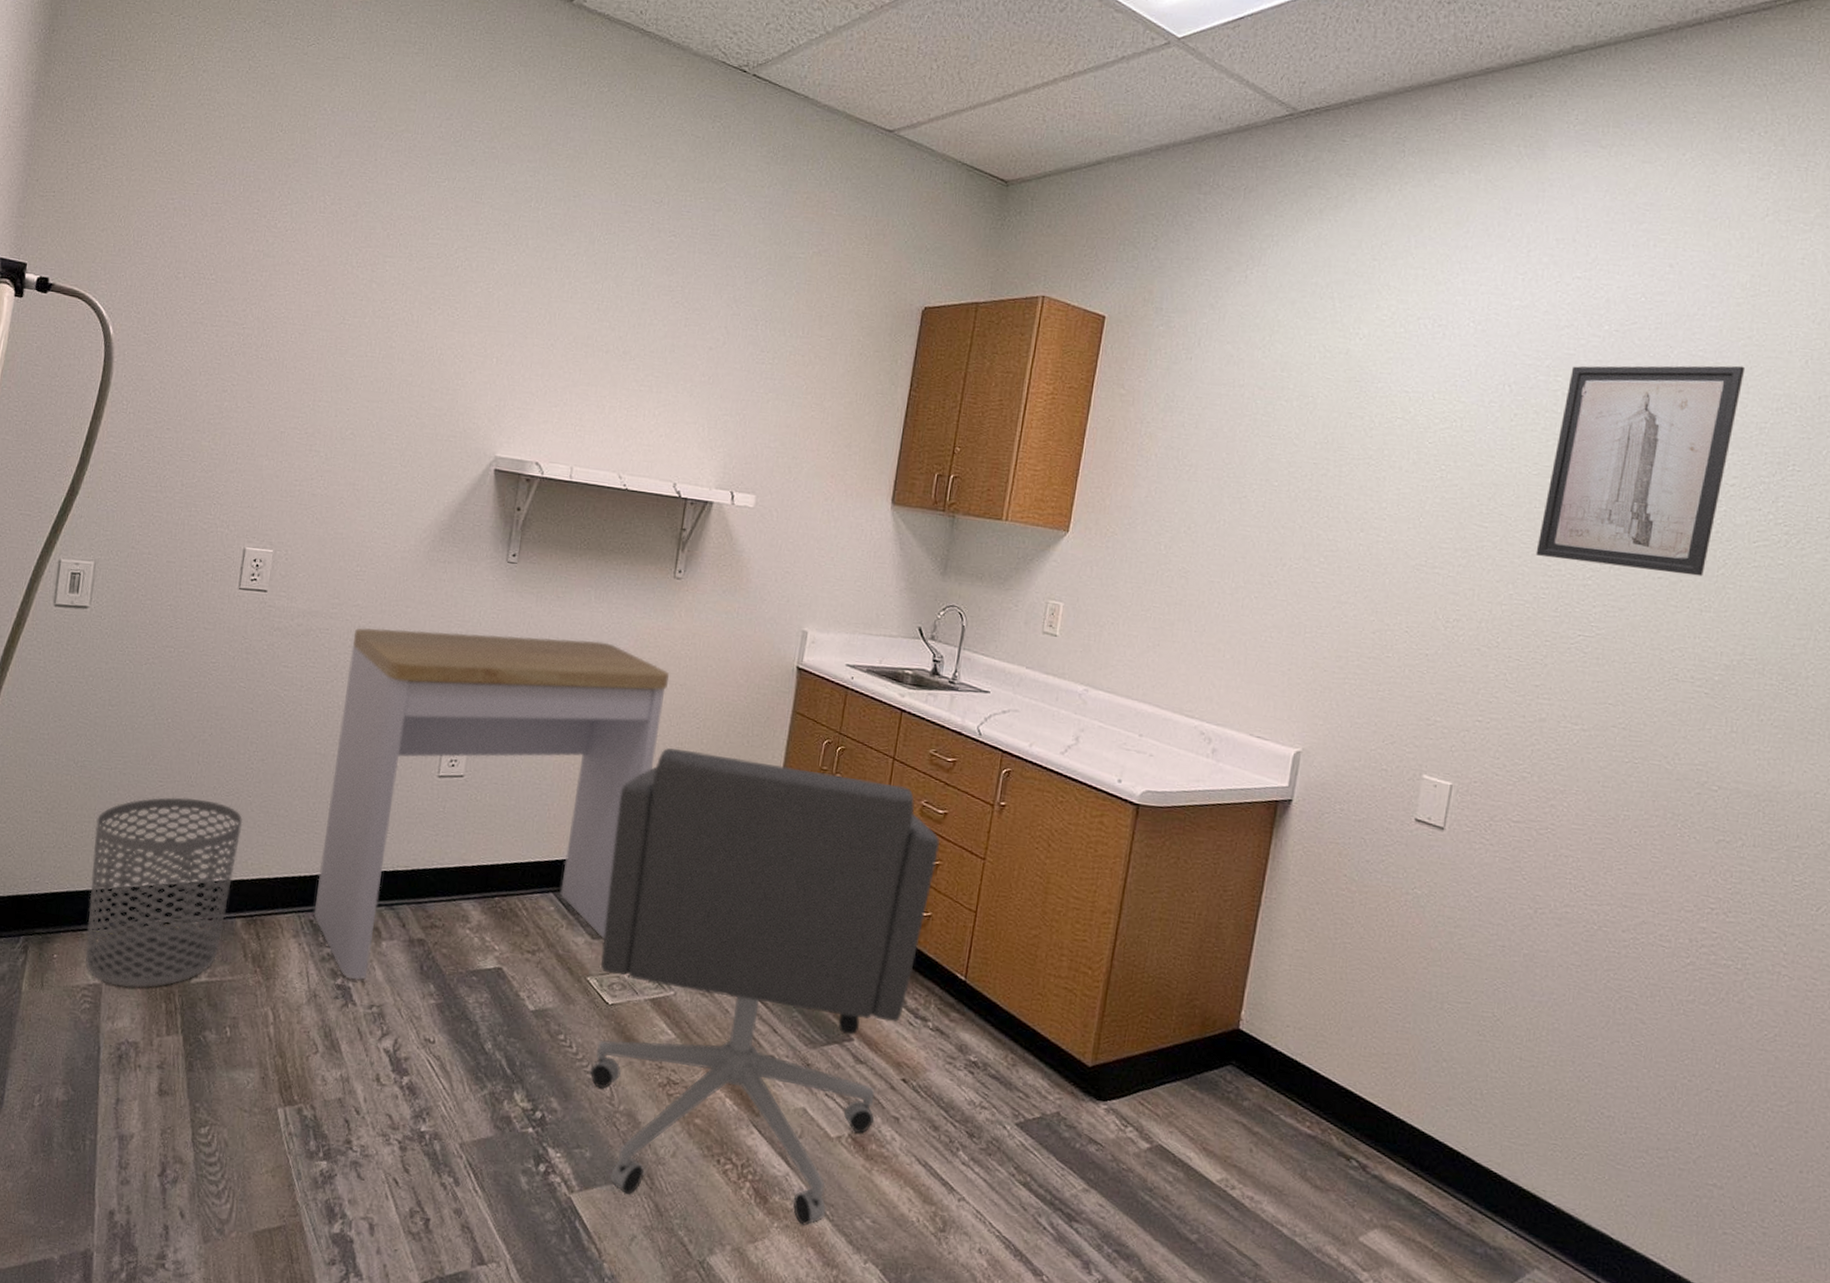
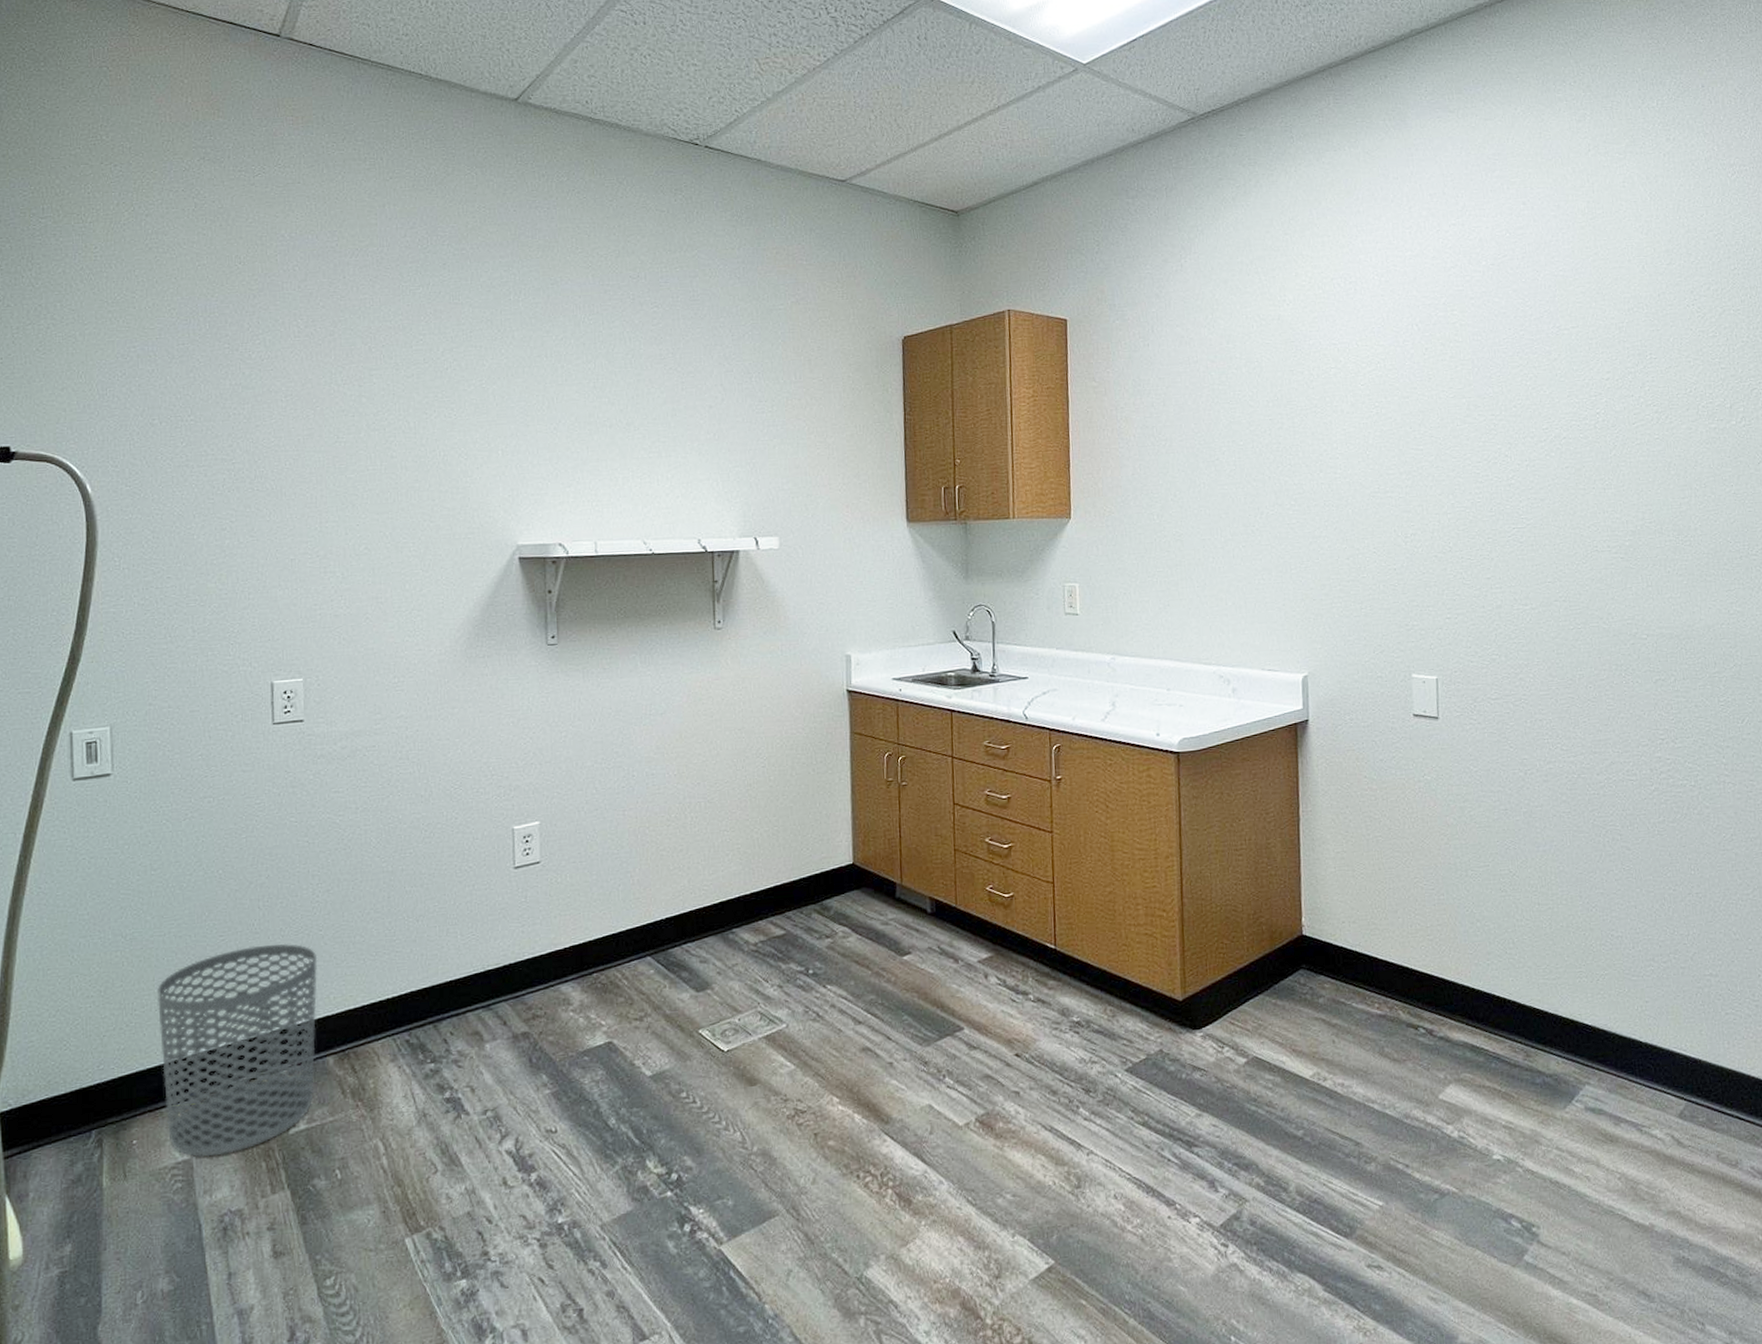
desk: present [313,628,669,980] -> none [402,703,727,1090]
office chair: present [589,748,940,1226] -> none [700,780,1010,1232]
wall art: present [1535,365,1746,577] -> none [1463,278,1600,467]

